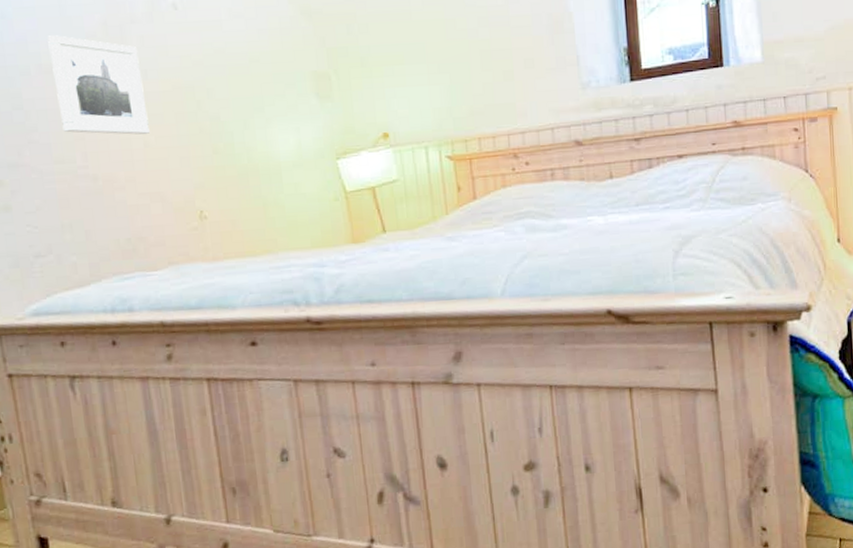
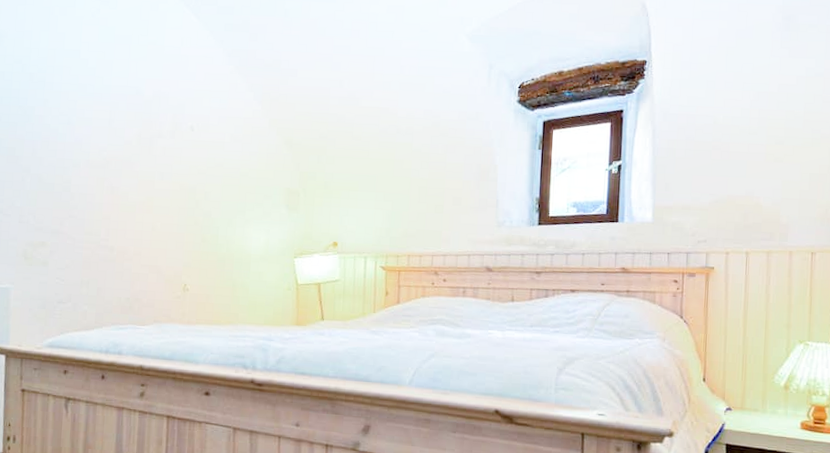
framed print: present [47,35,150,135] -> none [95,140,160,222]

